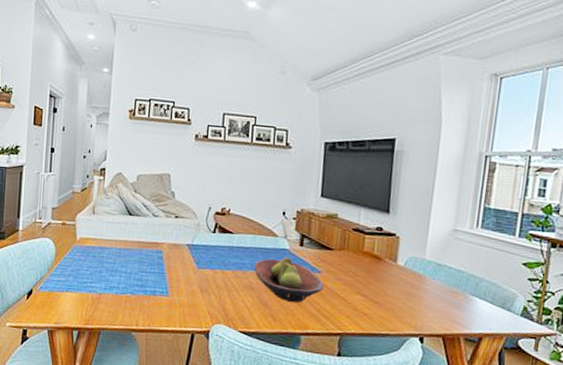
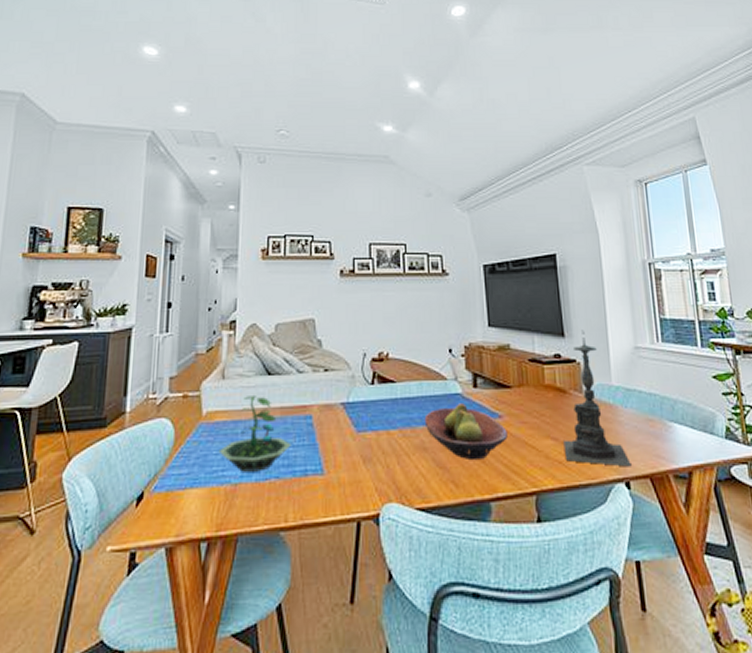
terrarium: none [88,229,145,287] -> present [218,396,291,472]
candle holder: none [370,209,428,327] -> present [563,330,632,467]

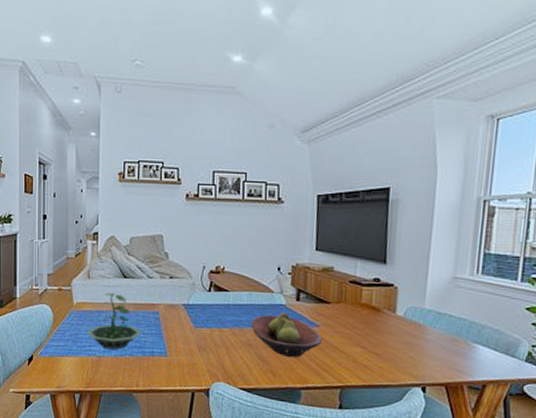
candle holder: present [563,330,632,467] -> none [370,258,430,376]

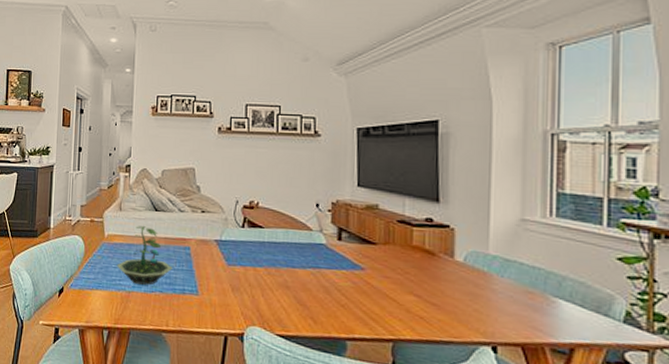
fruit bowl: present [251,312,322,358] -> none [288,252,369,304]

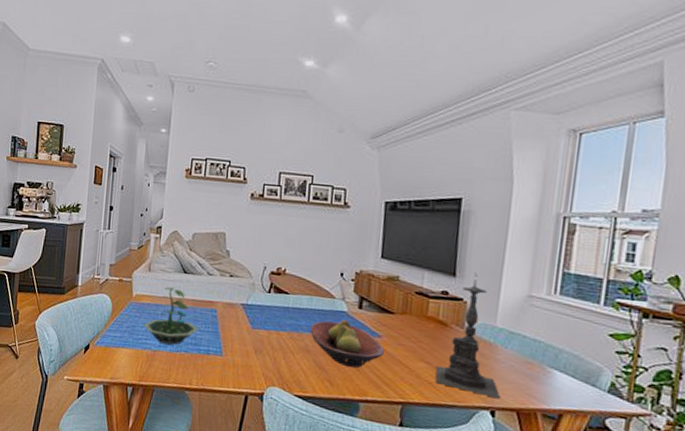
fruit bowl: none [288,252,369,304] -> present [310,319,384,369]
candle holder: none [427,197,501,333] -> present [435,272,500,399]

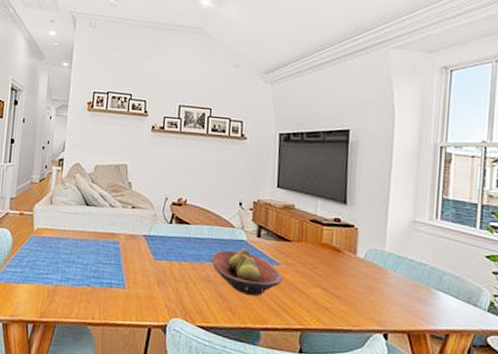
terrarium: present [143,287,199,345] -> none [44,220,101,279]
candle holder: present [435,272,500,399] -> none [331,200,392,322]

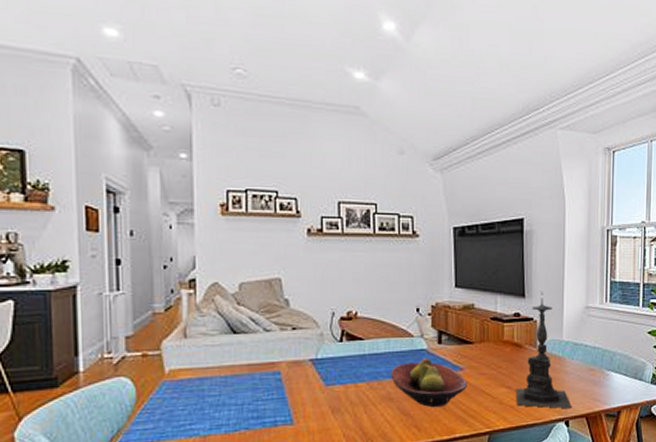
candle holder: none [331,200,392,322] -> present [516,291,572,409]

